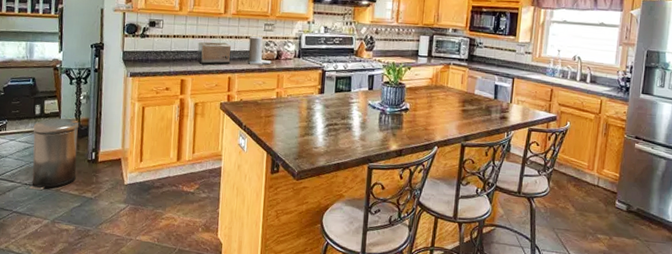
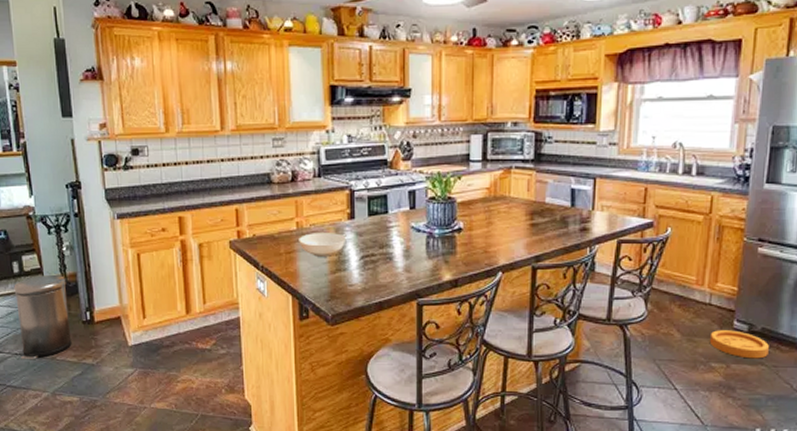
toaster: present [197,42,232,65] -> none [193,167,236,197]
paper towel: present [247,36,272,65] -> none [256,155,286,191]
bowl: none [277,102,315,123] -> present [299,233,345,257]
pet bowl: none [597,207,642,234] -> present [709,330,769,359]

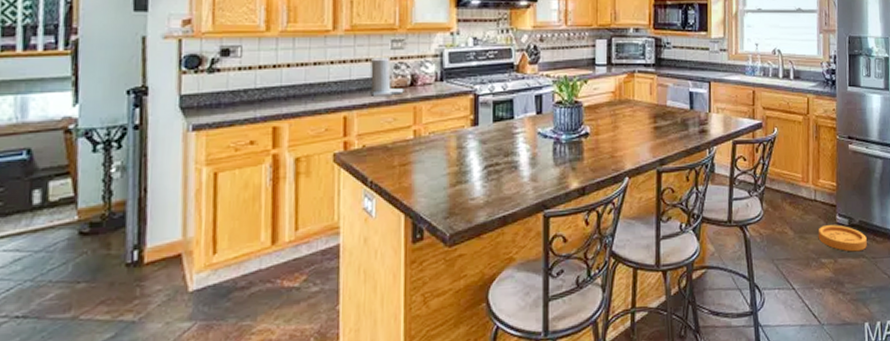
pedal bin: present [14,274,72,360] -> none [23,203,112,325]
paper towel: none [256,155,286,191] -> present [370,57,404,96]
bowl: present [299,233,345,257] -> none [415,141,468,168]

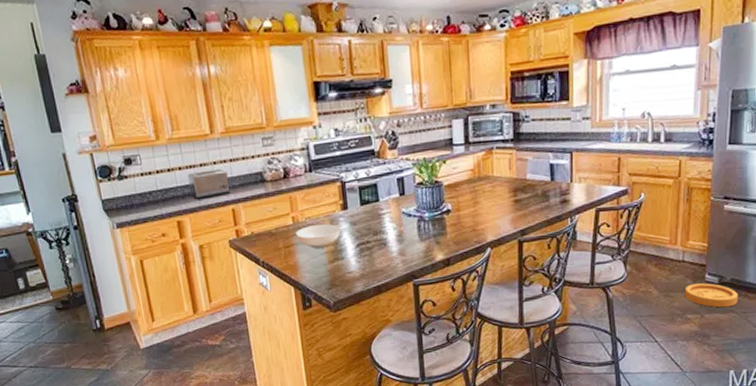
toaster: none [295,70,346,104] -> present [187,169,231,200]
paper towel: present [370,57,404,96] -> none [247,154,279,190]
bowl: none [415,141,468,168] -> present [296,224,341,248]

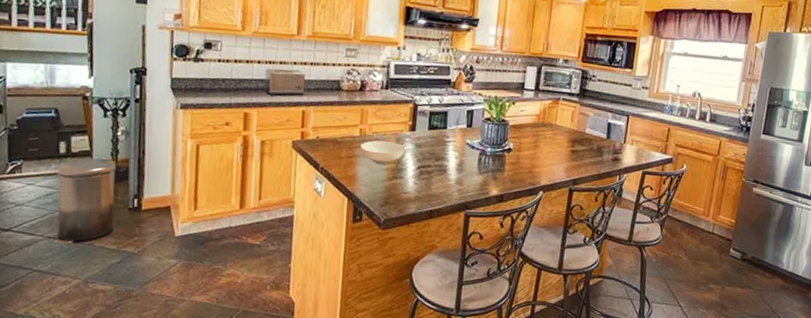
pedal bin: none [21,287,85,372] -> present [54,158,118,245]
pet bowl: present [684,283,738,308] -> none [710,256,756,283]

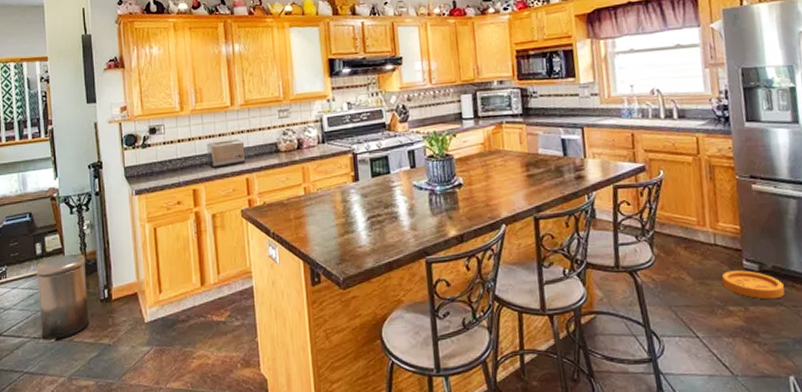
bowl: present [360,140,405,164] -> none [307,195,352,220]
pet bowl: none [710,256,756,283] -> present [721,270,785,300]

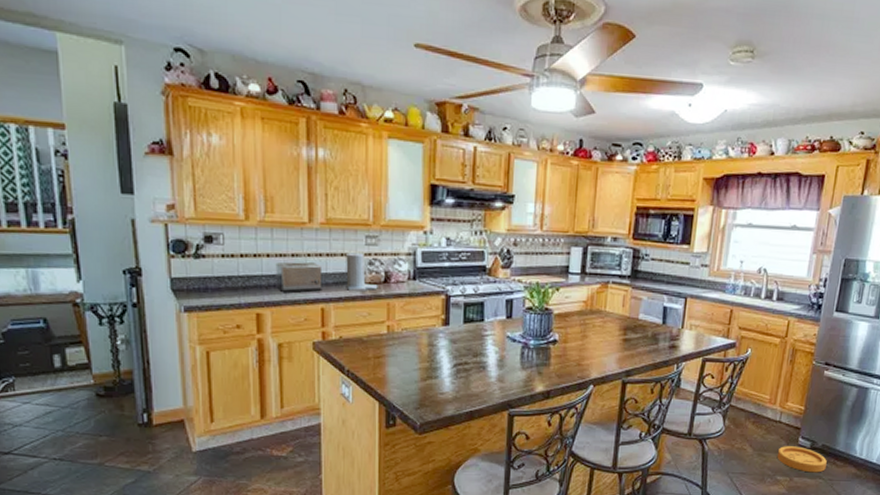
pedal bin: present [36,253,90,344] -> none [54,370,124,466]
paper towel: none [263,126,293,160] -> present [346,252,378,291]

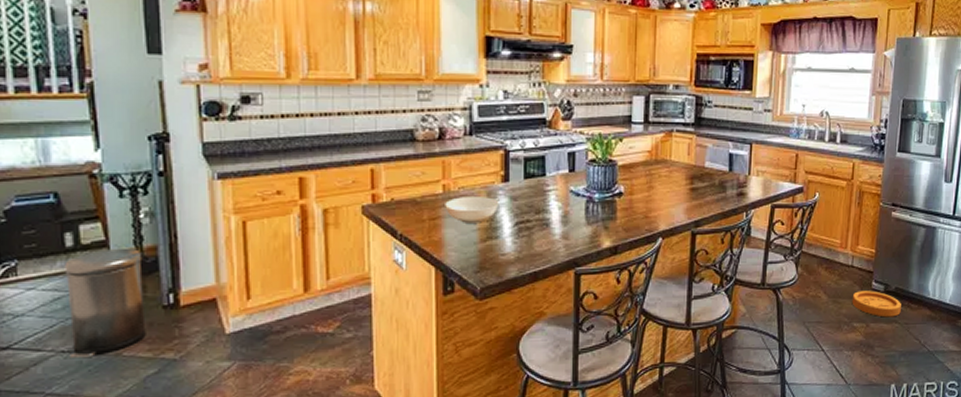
pedal bin: none [54,370,124,466] -> present [64,247,146,359]
toaster: present [275,262,323,294] -> none [320,121,372,155]
paper towel: present [346,252,378,291] -> none [397,109,432,149]
bowl: none [389,338,438,363] -> present [445,197,498,223]

